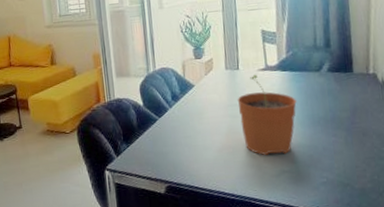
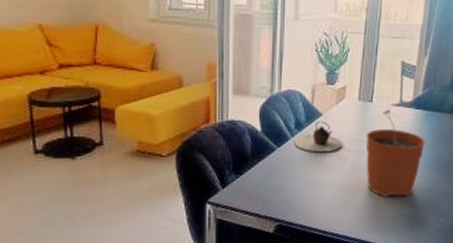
teapot: none [172,91,217,119] -> present [294,121,343,151]

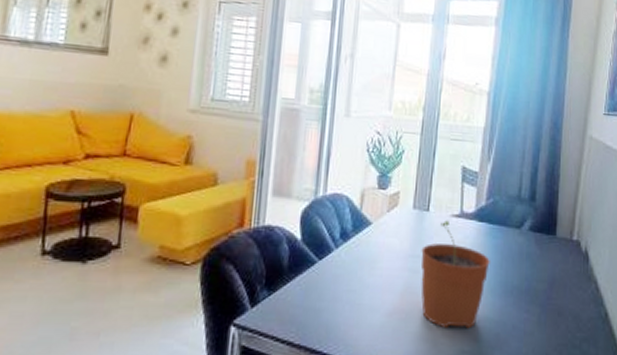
teapot: present [294,121,343,151] -> none [338,231,395,267]

